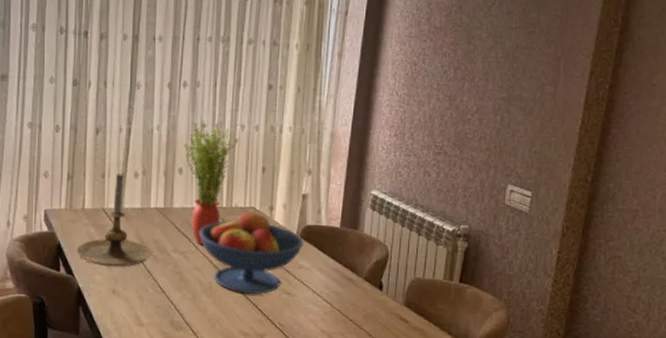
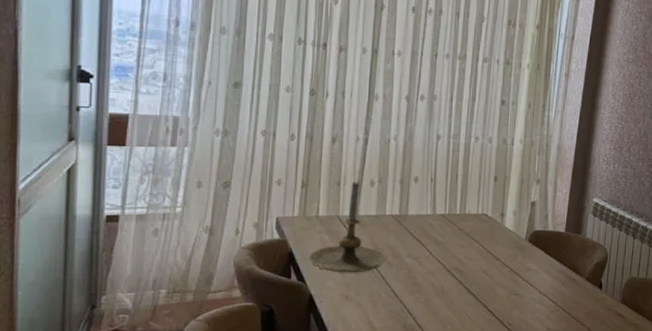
potted plant: present [183,119,239,244] -> none [419,131,473,249]
fruit bowl: present [200,210,304,295] -> none [433,217,532,297]

